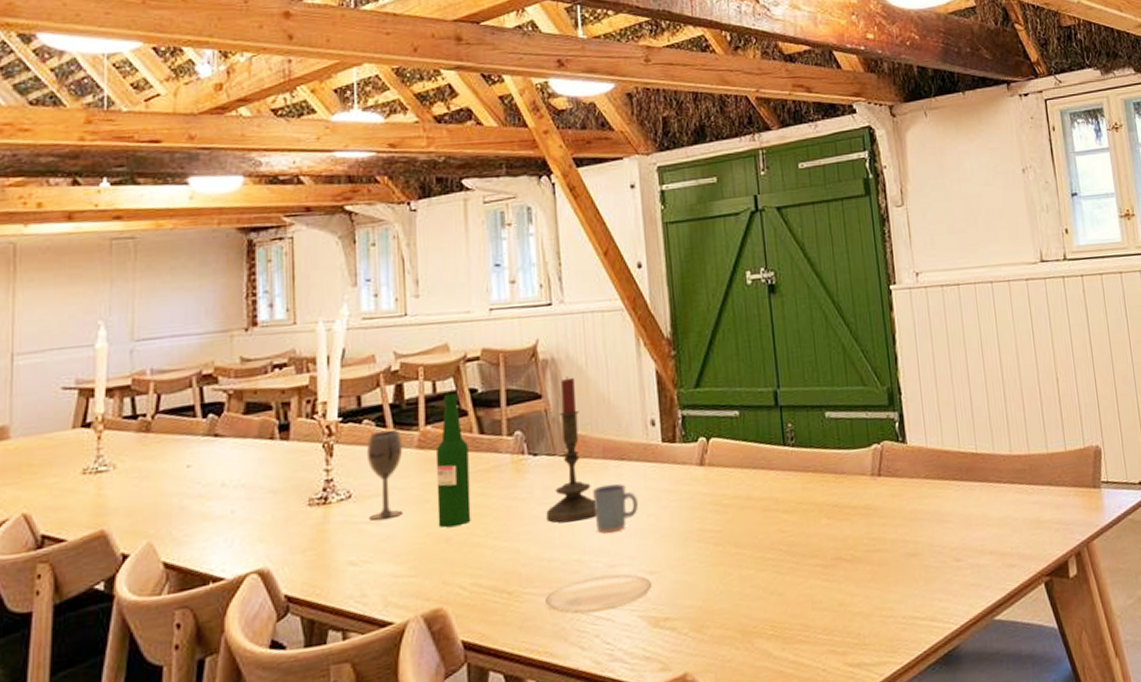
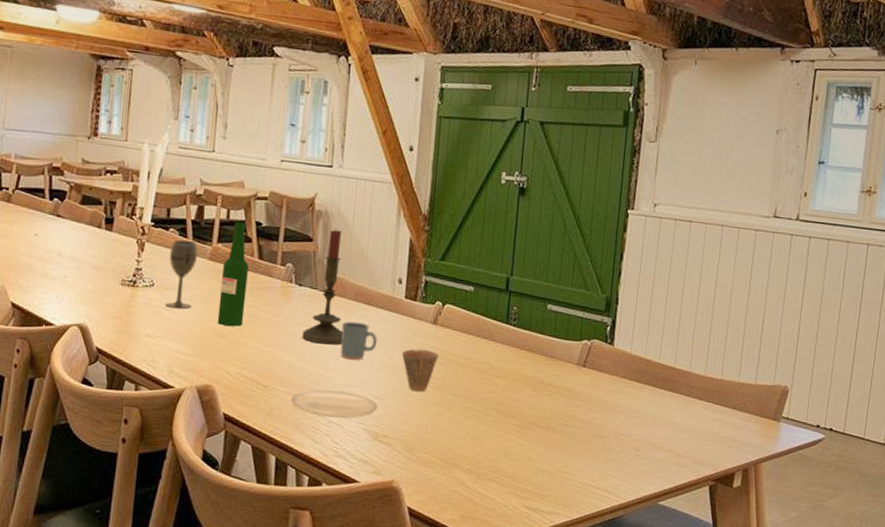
cup: none [669,498,713,554] -> present [401,349,439,392]

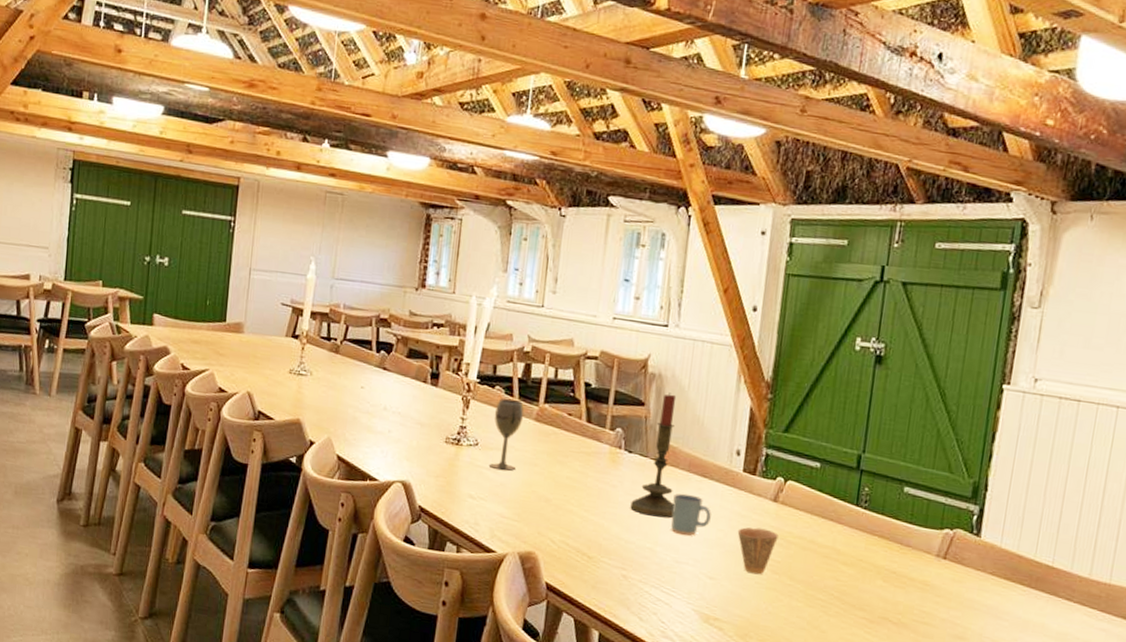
beer bottle: present [217,221,249,326] -> none [542,381,576,492]
plate: present [291,389,378,418] -> none [616,564,710,598]

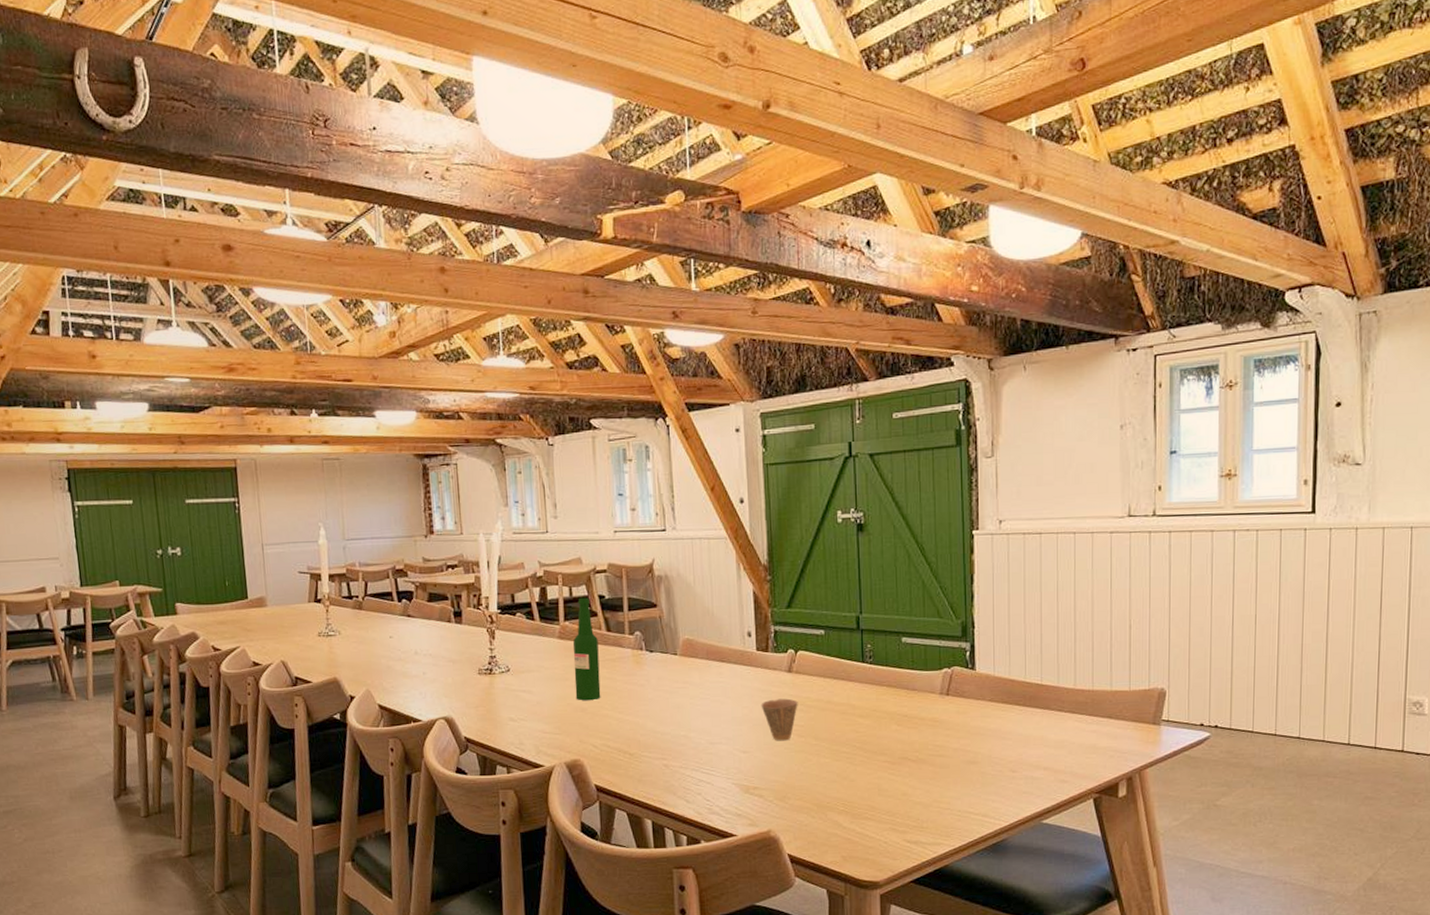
wine glass: present [490,398,524,471] -> none [519,622,548,691]
beer bottle: none [542,381,576,492] -> present [573,597,601,700]
candle: present [630,392,677,518] -> none [660,591,700,706]
mug: present [671,493,711,535] -> none [697,680,735,718]

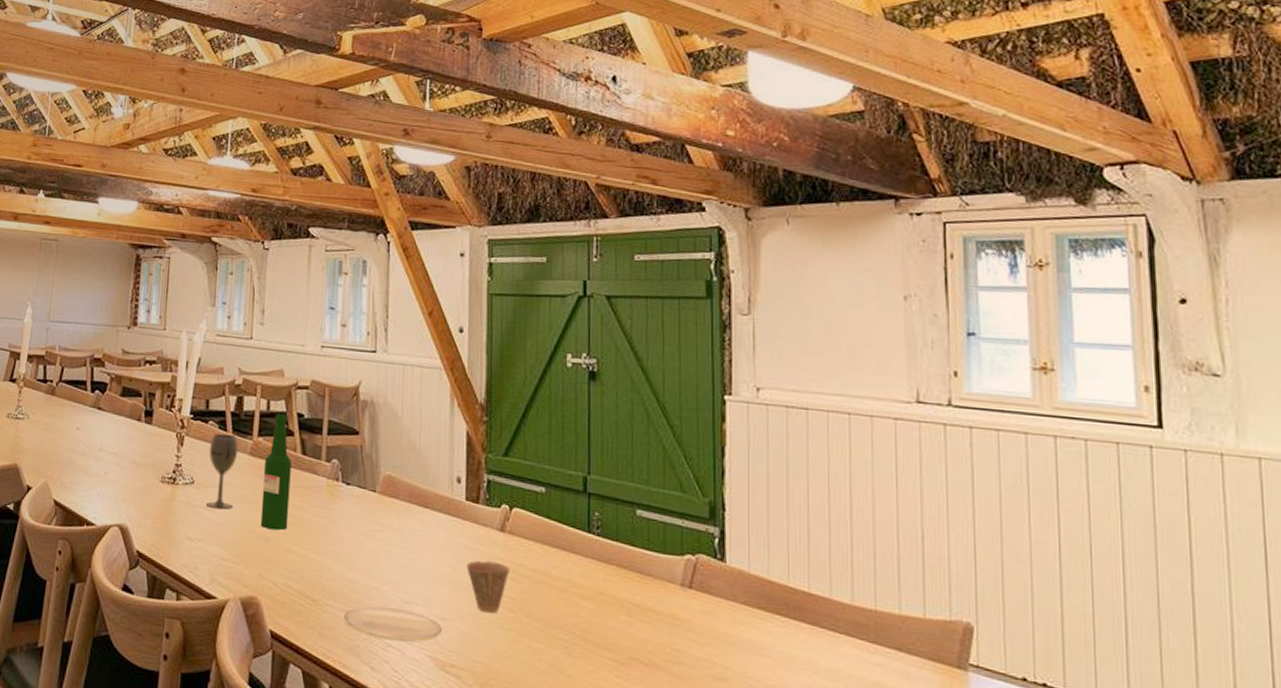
wine glass: none [519,622,548,691] -> present [206,433,239,510]
plate: none [658,749,745,777] -> present [343,606,443,642]

